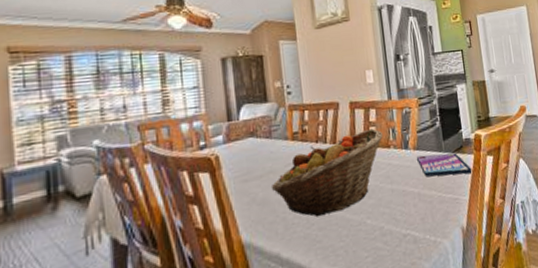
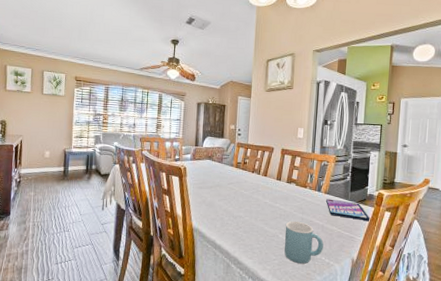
fruit basket: present [272,128,383,217] -> none [217,171,302,224]
mug: none [373,195,426,254] -> present [284,221,324,264]

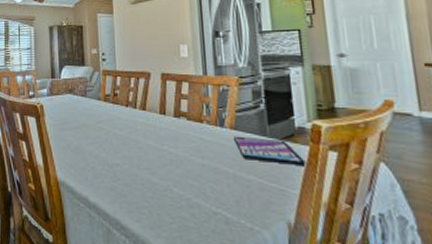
mug: present [284,221,324,264] -> none [180,168,240,230]

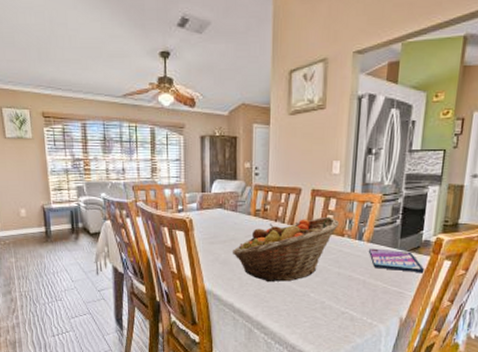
fruit basket: none [85,101,195,174] -> present [233,216,339,283]

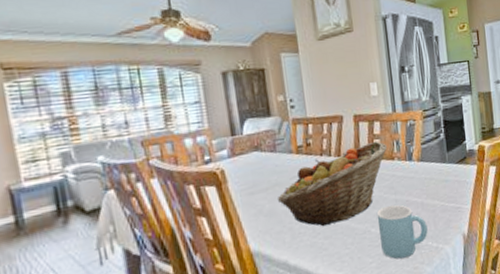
mug: none [317,276,365,325] -> present [377,205,428,259]
video game case: present [369,248,425,274] -> none [421,163,475,187]

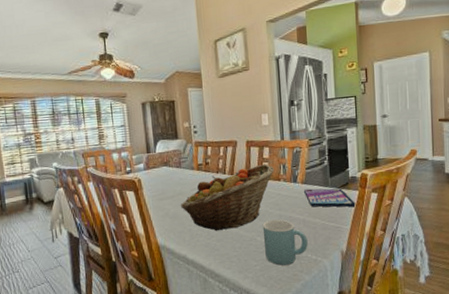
video game case: none [421,163,475,187] -> present [304,188,356,207]

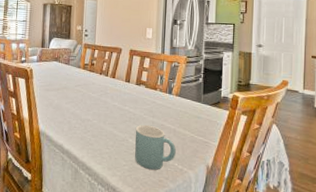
fruit basket: present [181,164,274,231] -> none [64,72,152,127]
video game case: present [304,188,356,207] -> none [178,101,225,126]

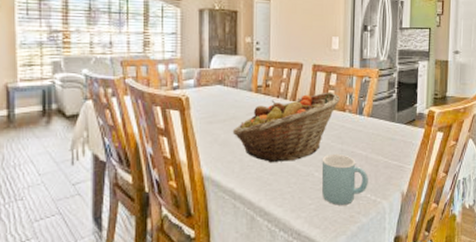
fruit basket: none [64,72,152,127] -> present [233,92,340,163]

